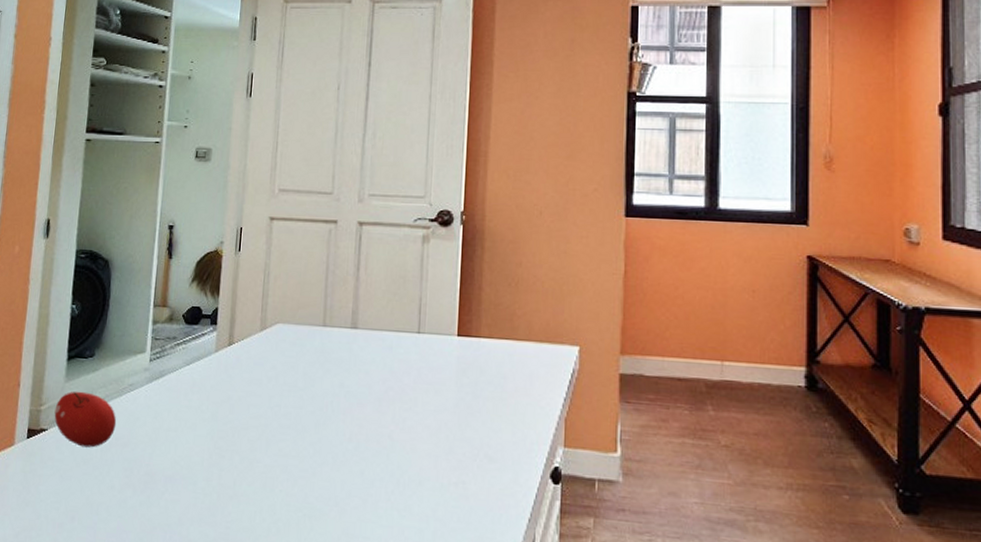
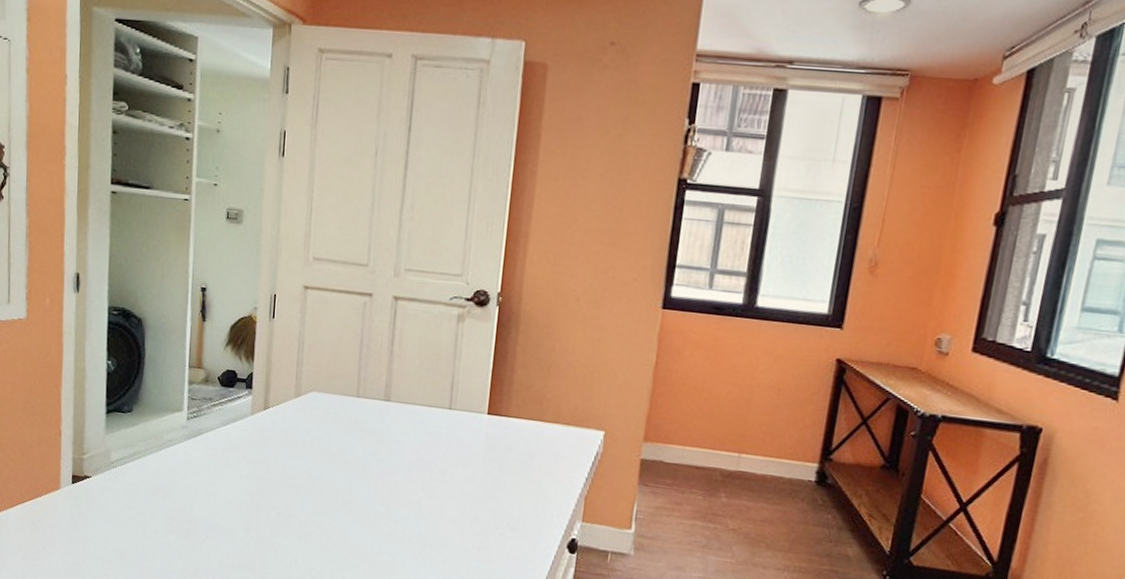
fruit: present [54,391,117,448] -> none [97,443,158,496]

